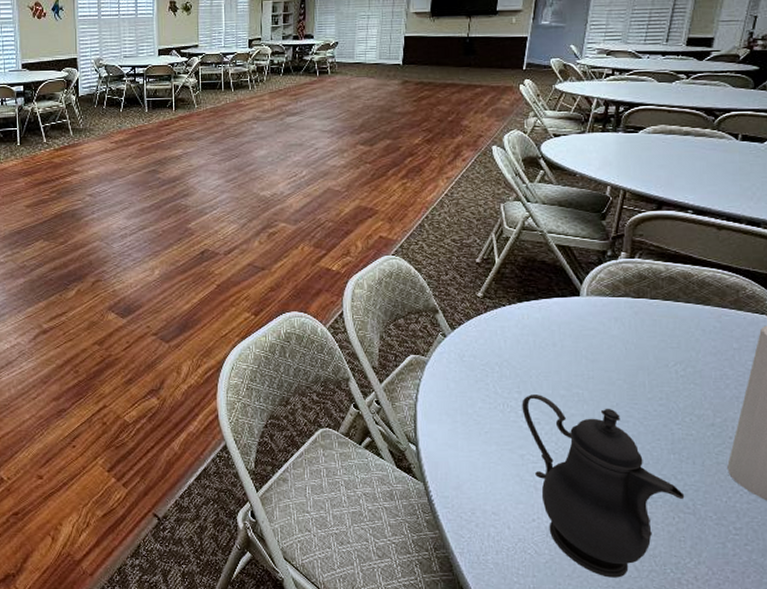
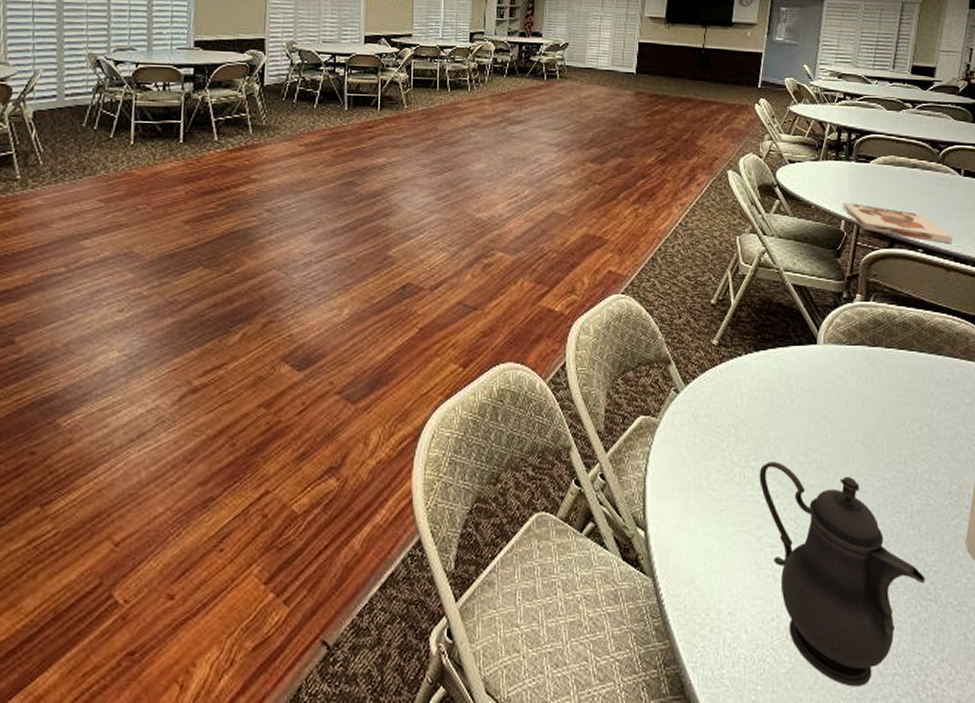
board game: none [608,169,726,205] -> present [842,201,953,244]

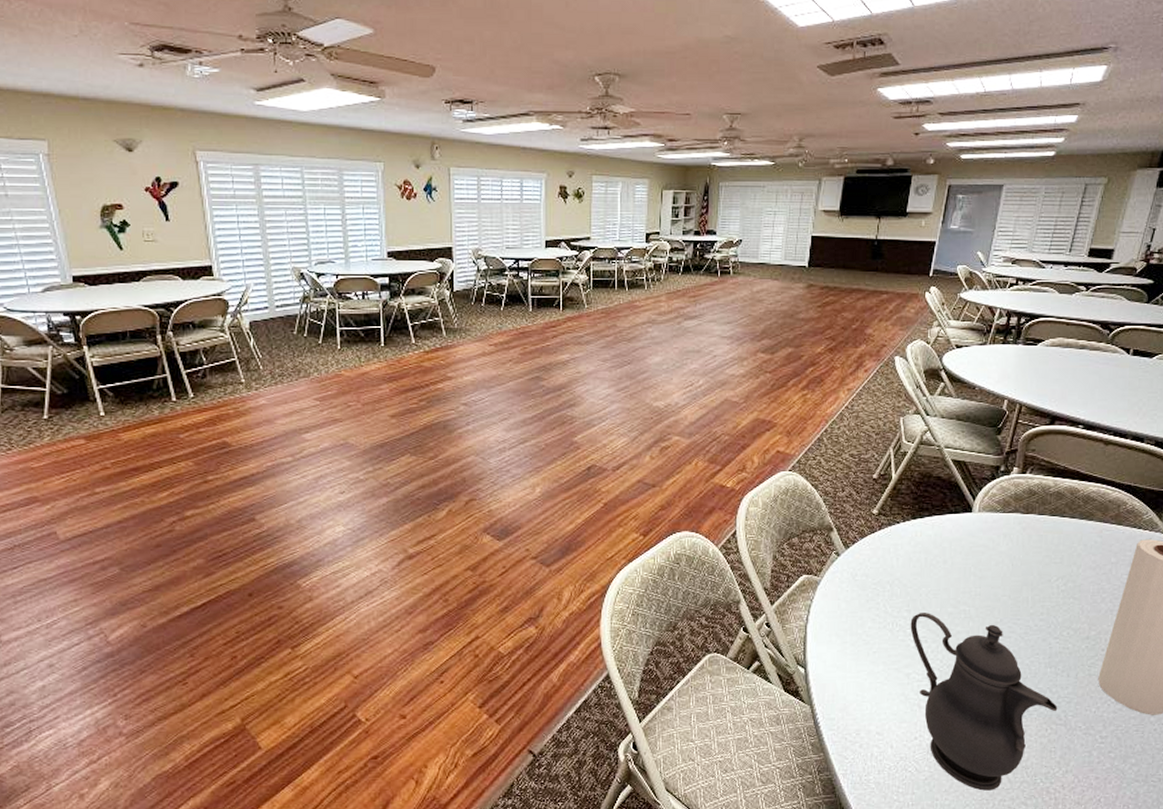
board game: present [842,201,953,244] -> none [1006,383,1115,420]

